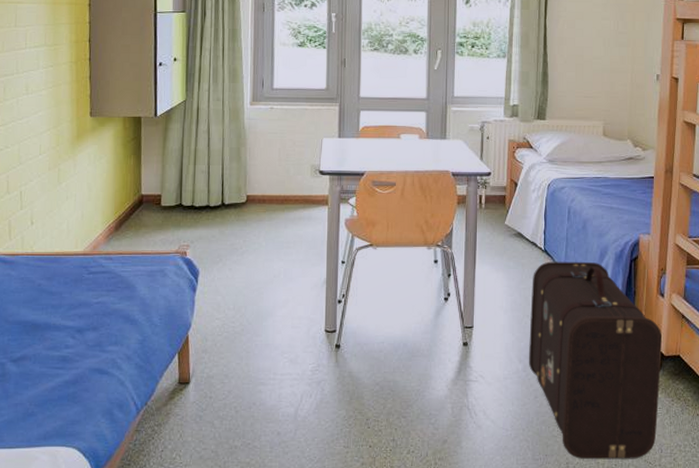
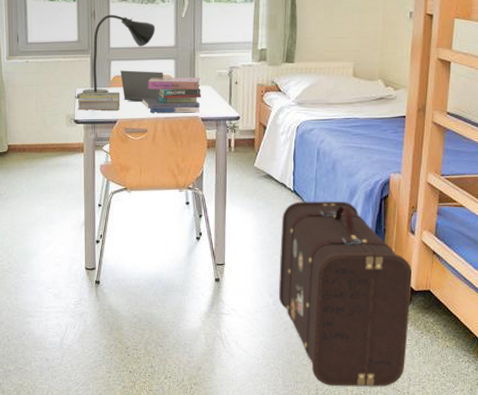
desk lamp: none [321,63,407,150] -> present [75,14,155,100]
book: none [323,142,369,162] -> present [77,91,121,111]
laptop computer: none [369,121,415,154] -> present [120,70,164,102]
books: none [392,129,453,167] -> present [142,77,202,113]

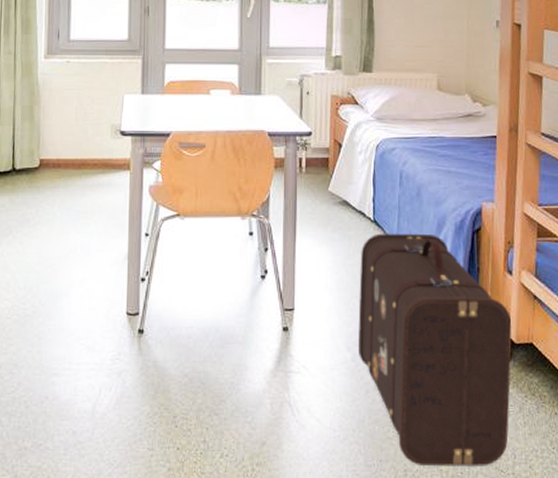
desk lamp: present [75,14,155,100] -> none [122,11,217,108]
book: present [77,91,121,111] -> none [124,99,175,121]
laptop computer: present [120,70,164,102] -> none [176,75,226,112]
books: present [142,77,202,113] -> none [201,84,269,126]

